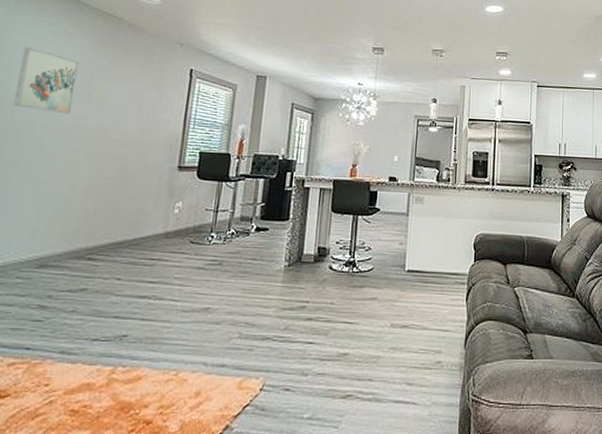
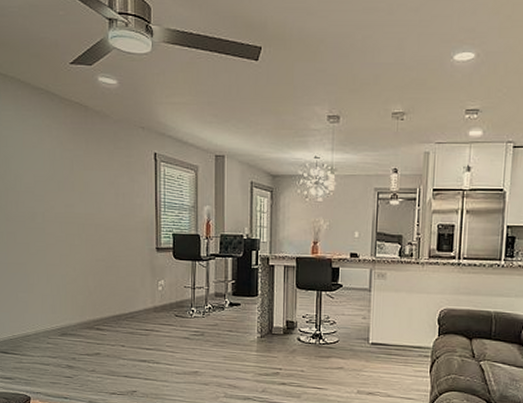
wall art: present [13,46,79,114] -> none [13,141,61,203]

